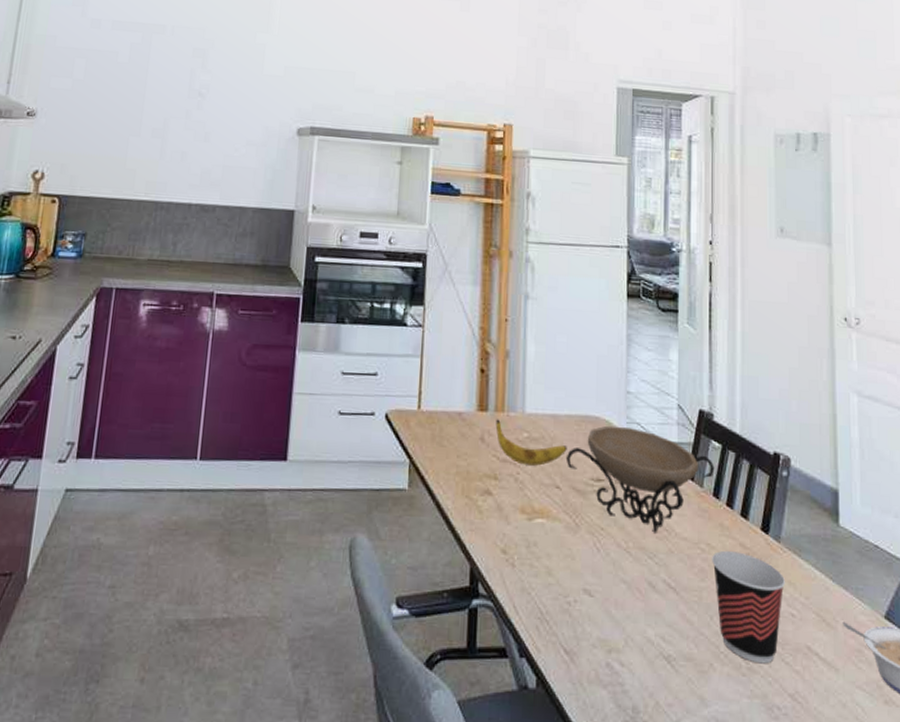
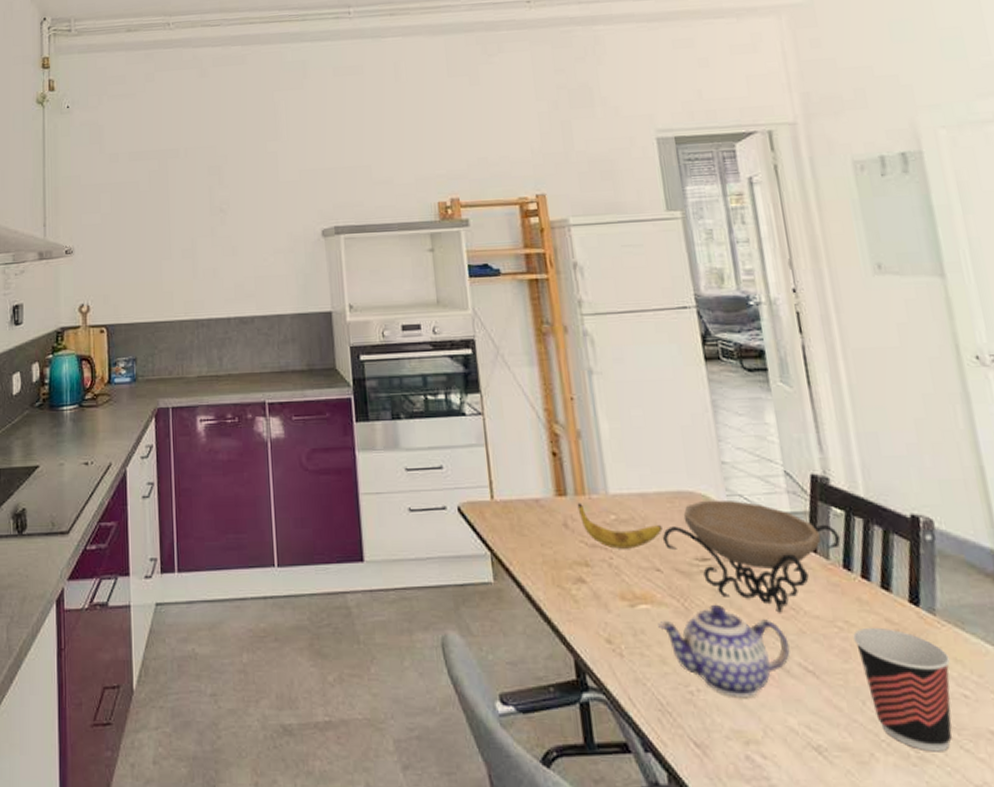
teapot: none [550,522,658,610] -> present [658,604,790,699]

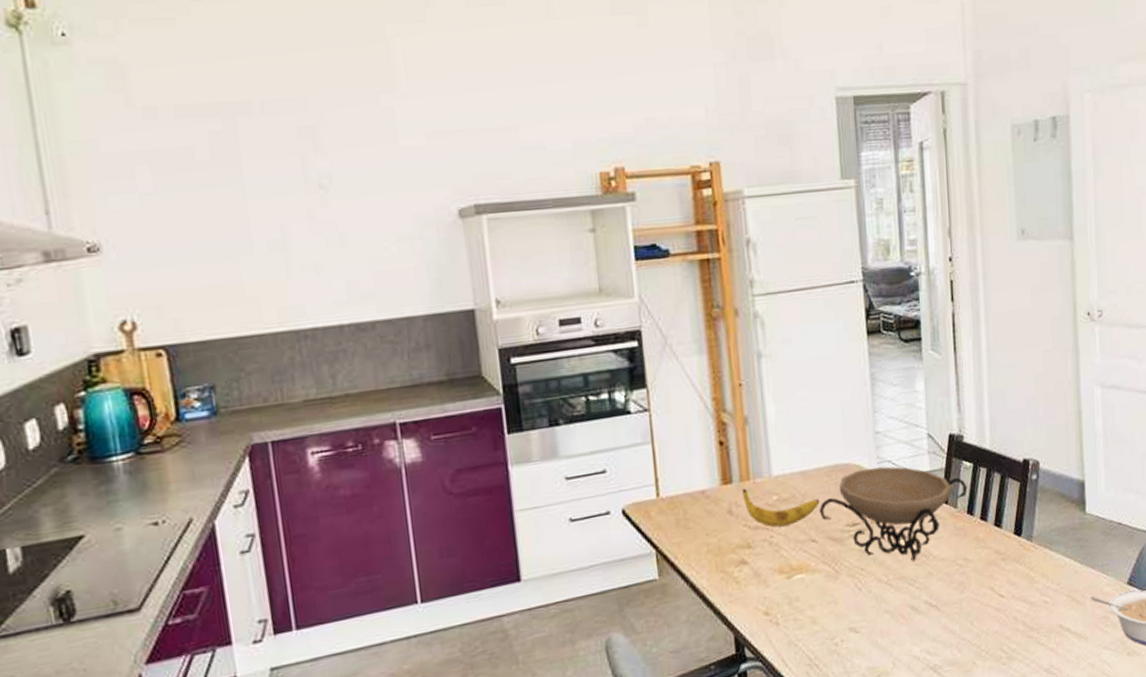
teapot: present [658,604,790,699] -> none [811,562,919,641]
cup: present [853,627,952,752] -> none [969,558,1039,652]

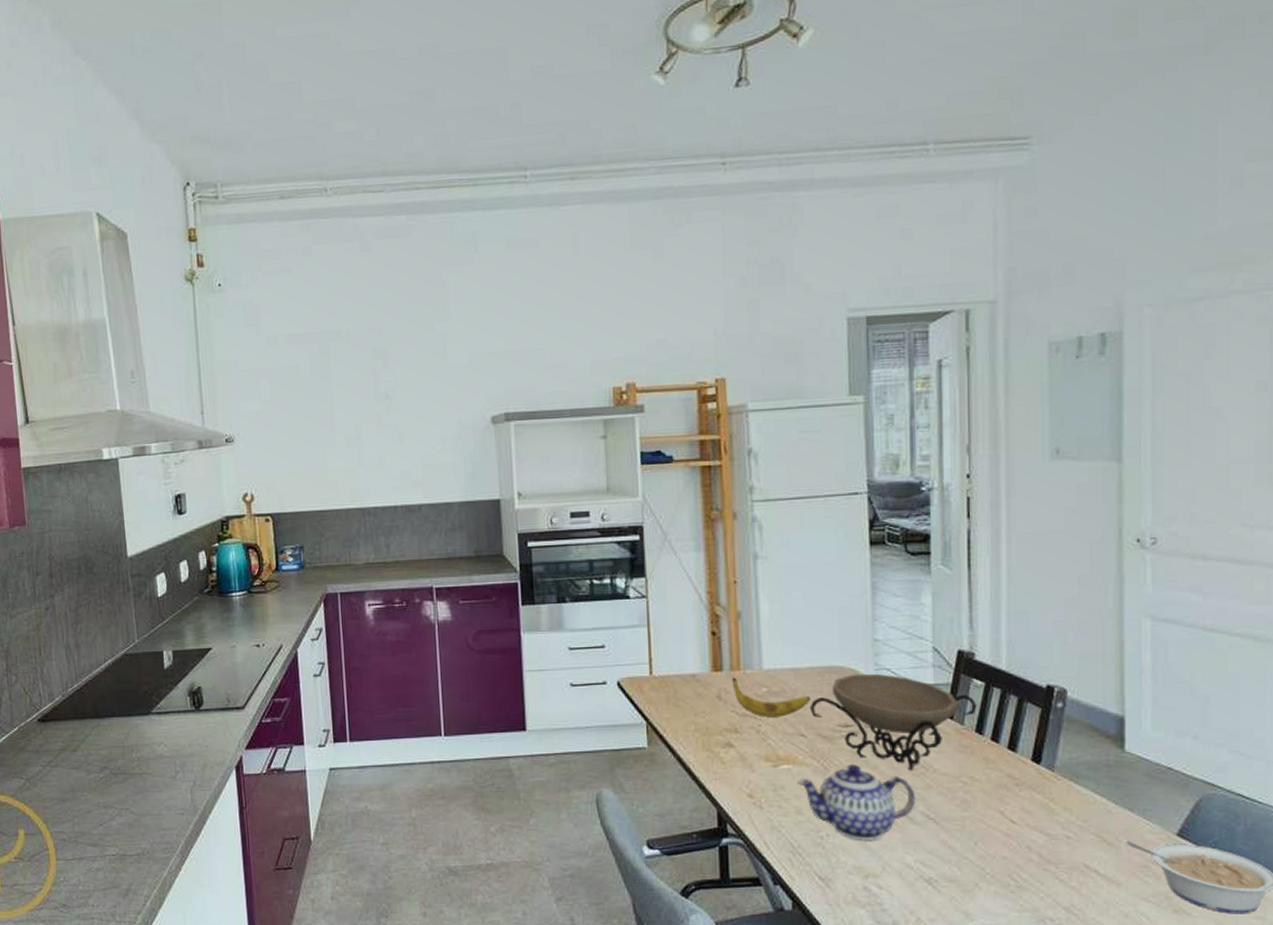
teapot: none [811,562,919,641] -> present [797,764,916,842]

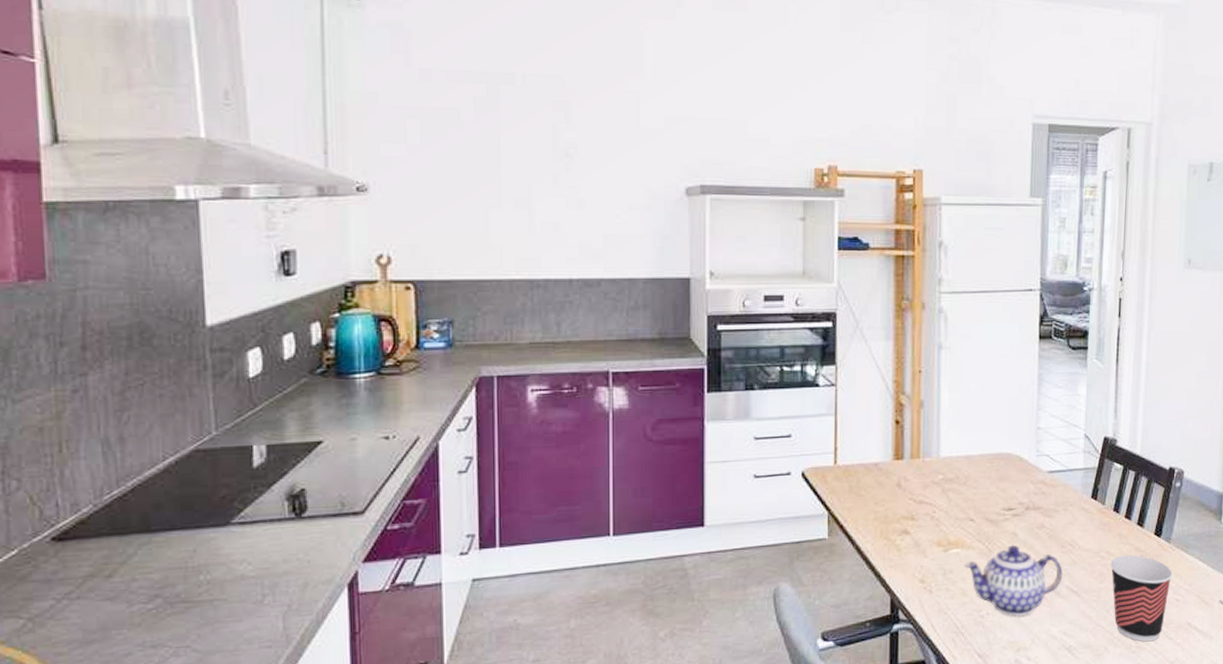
banana: present [732,677,810,718] -> none [911,465,980,504]
decorative bowl: present [809,673,977,772] -> none [979,459,1116,550]
cup: none [975,782,1061,882] -> present [1110,555,1173,642]

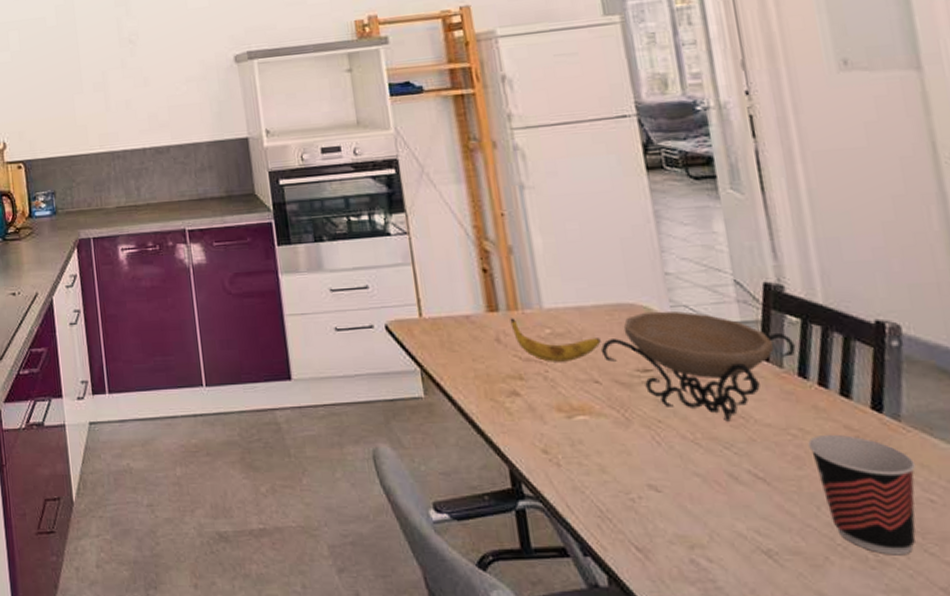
banana: none [911,465,980,504] -> present [510,318,601,362]
teapot: present [964,545,1063,617] -> none [597,414,739,505]
decorative bowl: none [979,459,1116,550] -> present [600,311,796,423]

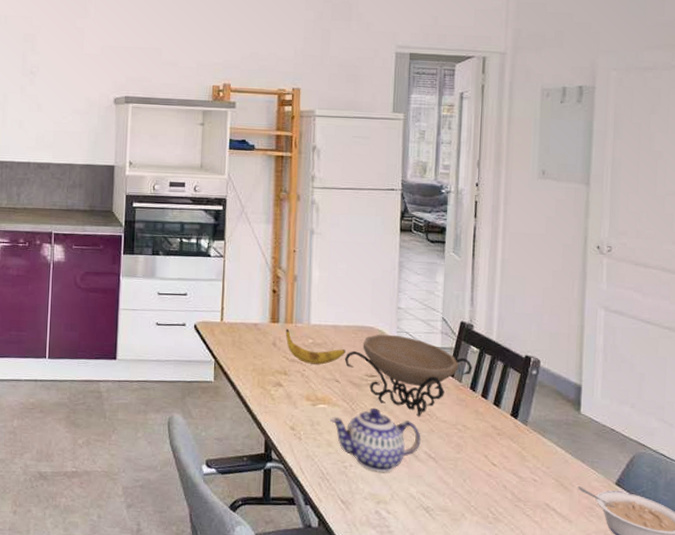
teapot: none [597,414,739,505] -> present [330,407,421,473]
cup: present [808,434,917,556] -> none [467,430,531,516]

